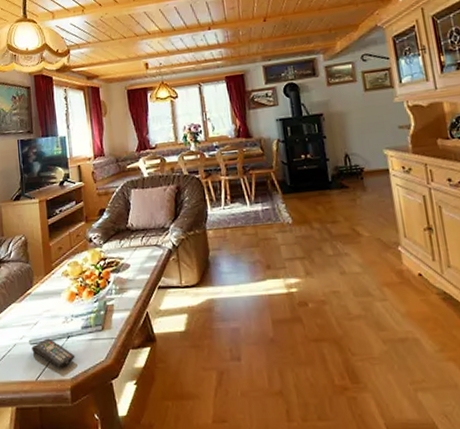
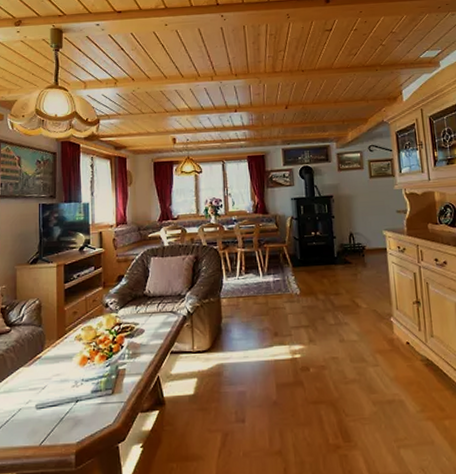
remote control: present [32,338,75,368] -> none [38,402,83,432]

